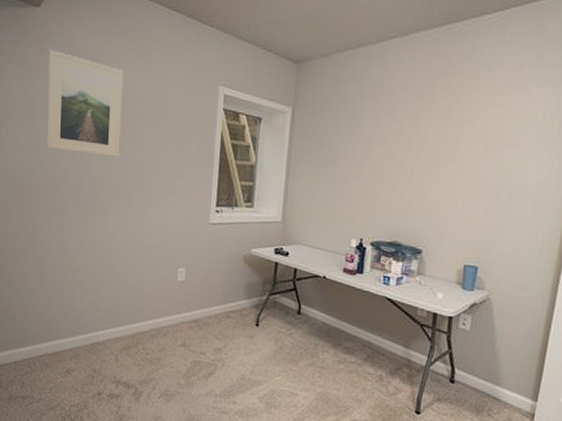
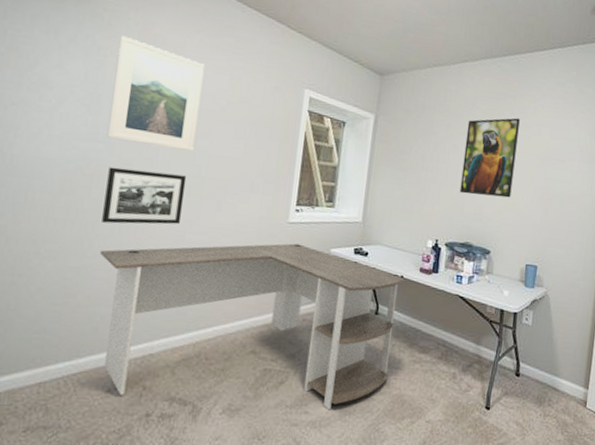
picture frame: none [49,175,115,227] -> present [102,166,187,225]
desk: none [49,244,327,402] -> present [99,243,404,410]
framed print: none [387,98,460,192] -> present [459,117,520,198]

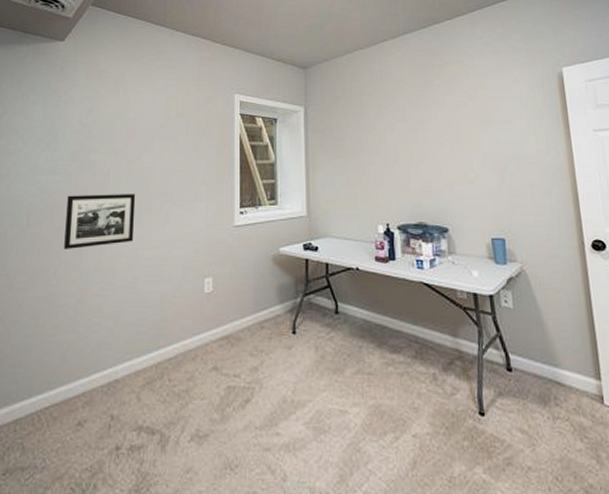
desk: present [99,243,404,410] -> none [63,247,361,430]
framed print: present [107,35,205,152] -> none [64,76,143,171]
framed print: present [459,117,520,198] -> none [398,85,459,171]

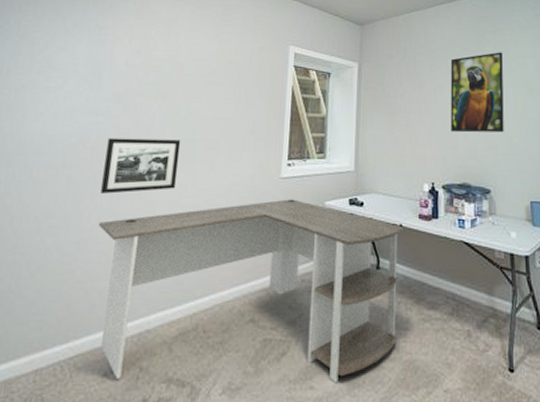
desk: none [63,247,361,430] -> present [98,199,404,384]
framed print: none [398,85,459,171] -> present [451,52,504,133]

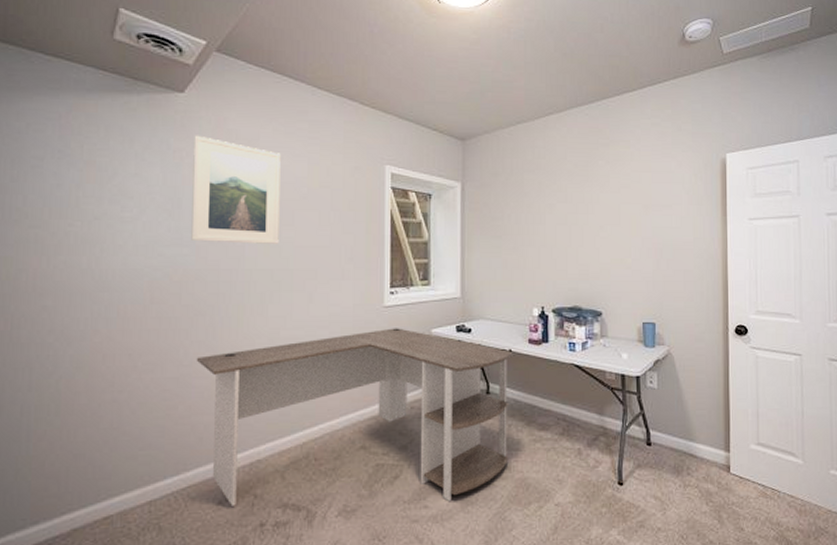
picture frame: present [101,138,181,194] -> none [195,270,275,328]
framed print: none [106,15,196,116] -> present [191,135,281,245]
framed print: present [451,52,504,133] -> none [560,166,617,254]

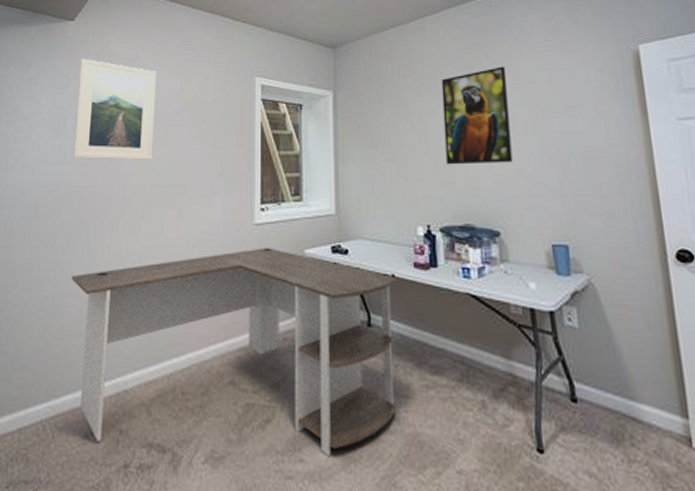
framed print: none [560,166,617,254] -> present [441,66,513,165]

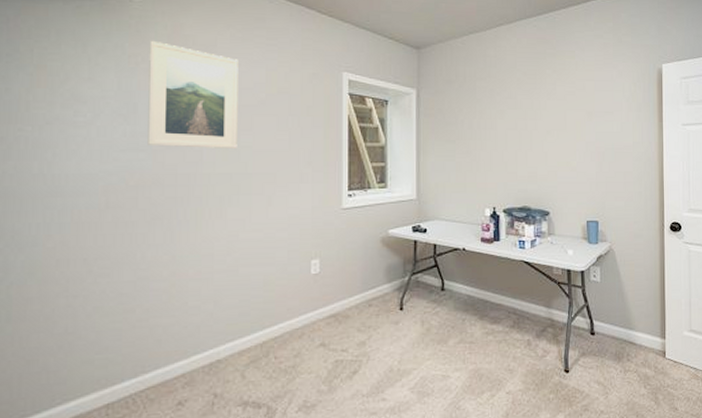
desk: present [71,248,397,457] -> none [153,229,466,406]
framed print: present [441,66,513,165] -> none [511,75,563,158]

